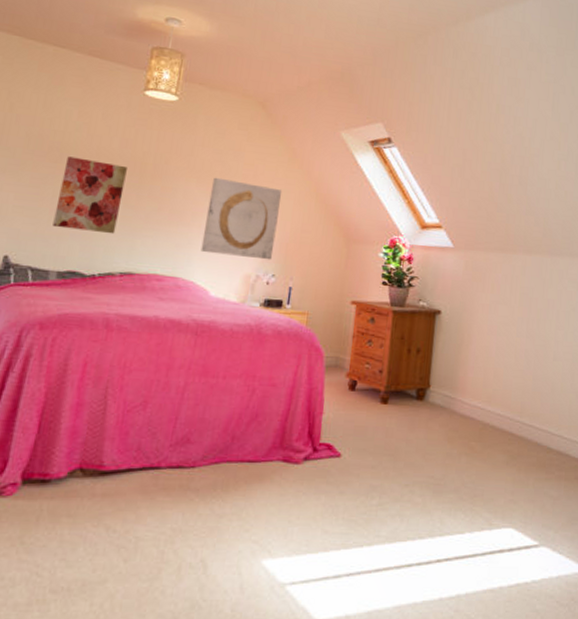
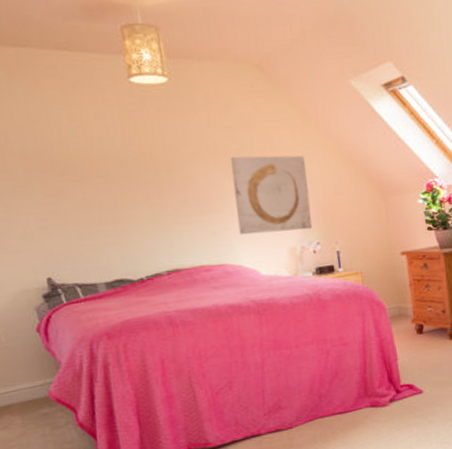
wall art: present [53,156,127,234] -> none [73,164,149,241]

